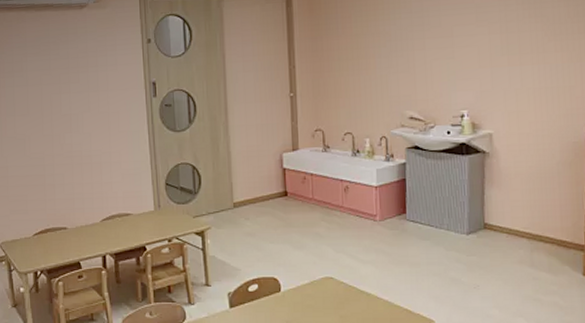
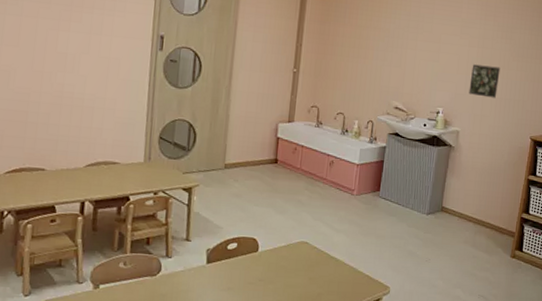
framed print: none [496,51,534,90] -> present [469,64,501,98]

